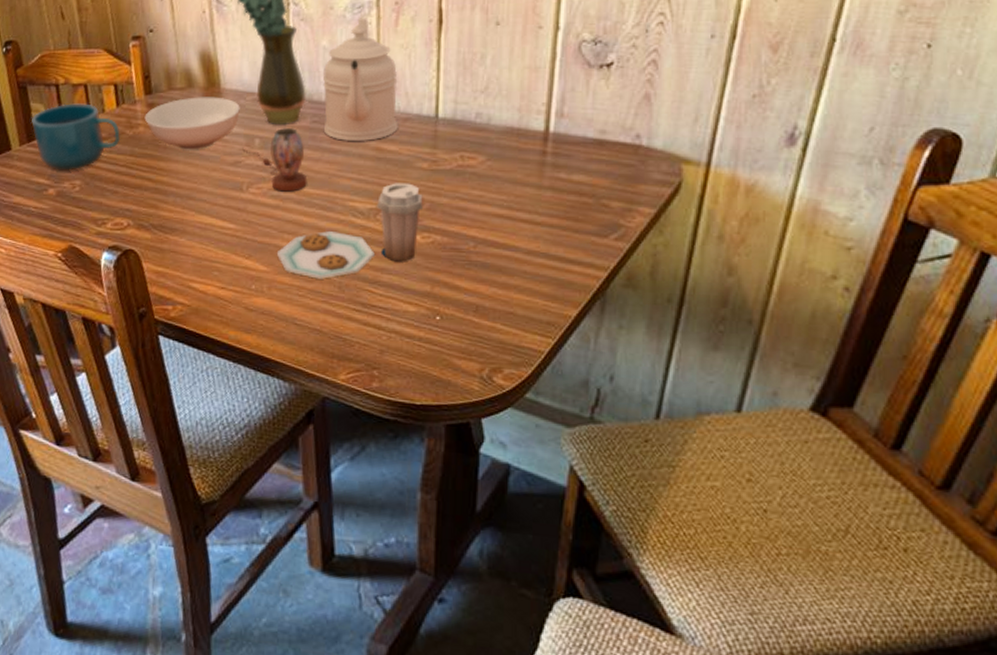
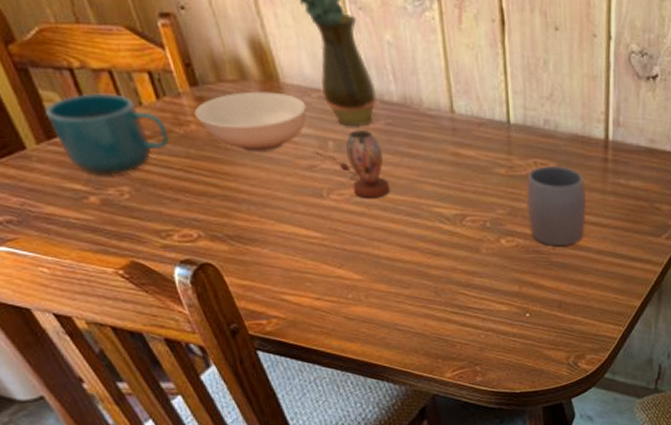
plate: present [276,183,424,279] -> none [368,188,506,285]
coffeepot: present [323,18,399,141] -> none [391,11,474,146]
mug: none [447,159,519,244] -> present [526,165,587,245]

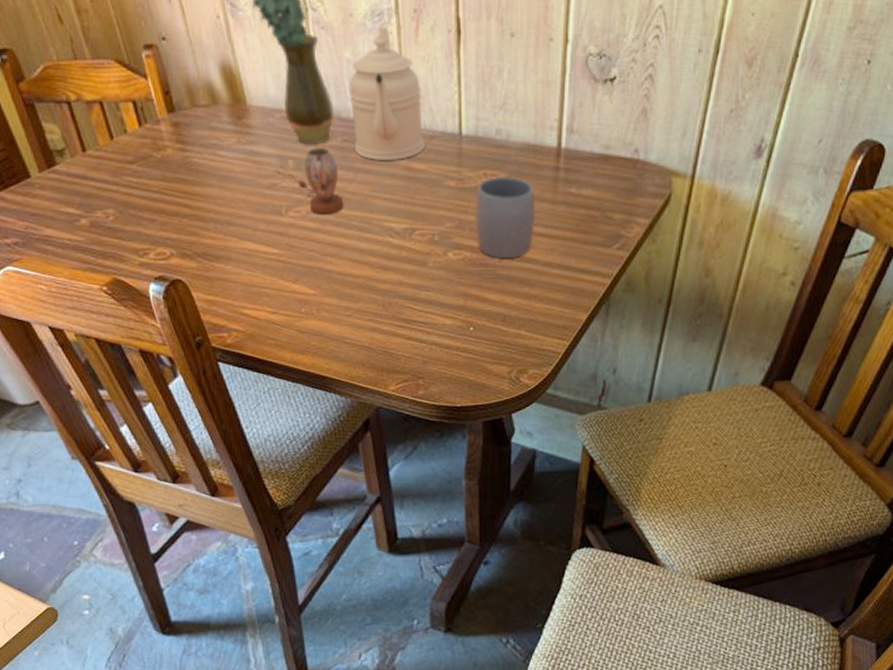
cup: present [45,93,170,175] -> none [47,123,149,199]
bowl: present [194,91,306,153] -> none [171,114,270,173]
coffeepot: none [391,11,474,146] -> present [349,26,426,160]

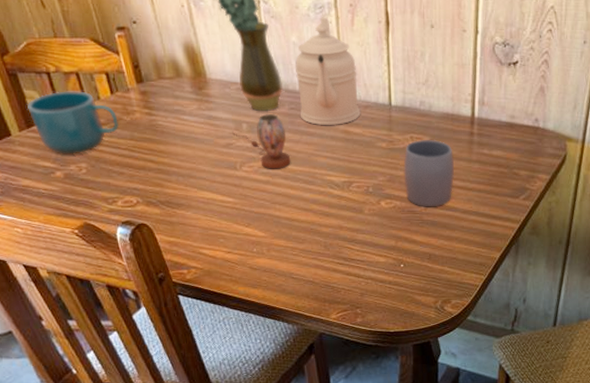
cup: none [47,123,149,199] -> present [27,91,120,154]

